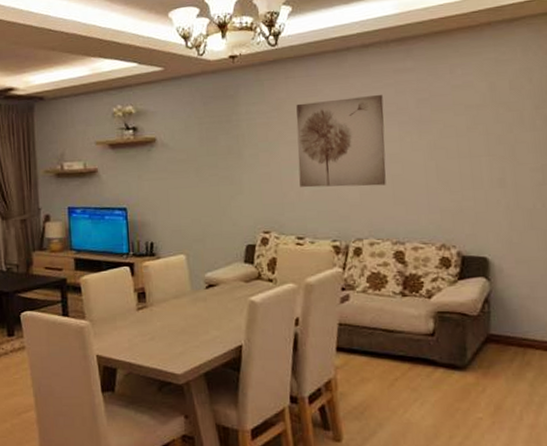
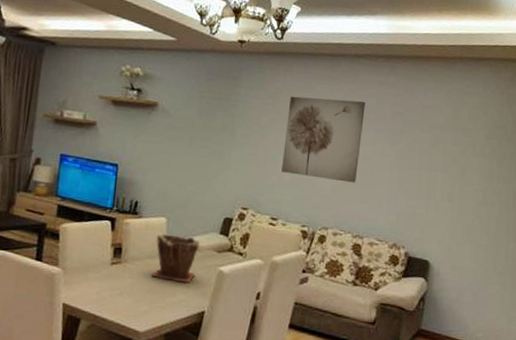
plant pot: none [178,270,226,319] -> present [151,233,200,283]

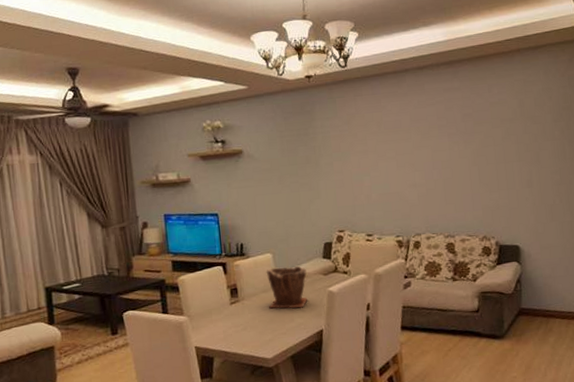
wall art: present [281,96,365,183] -> none [364,110,439,191]

